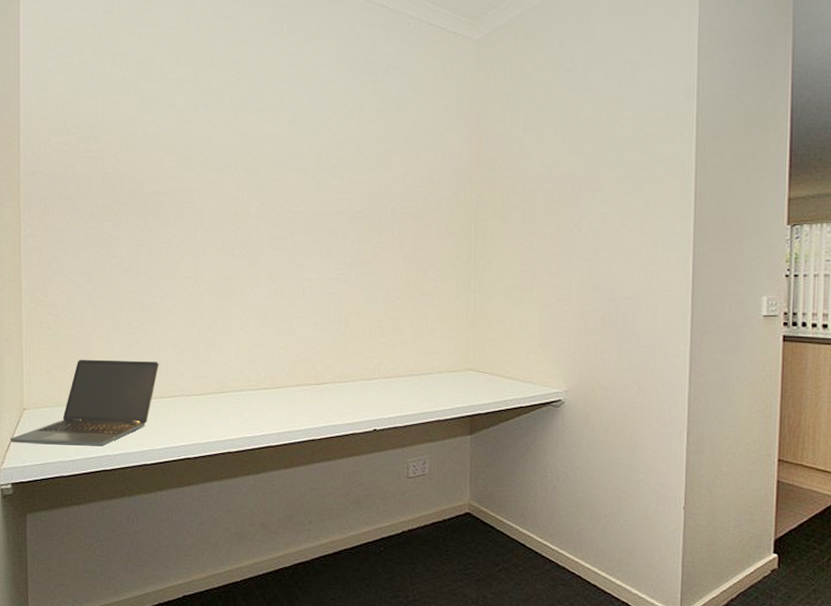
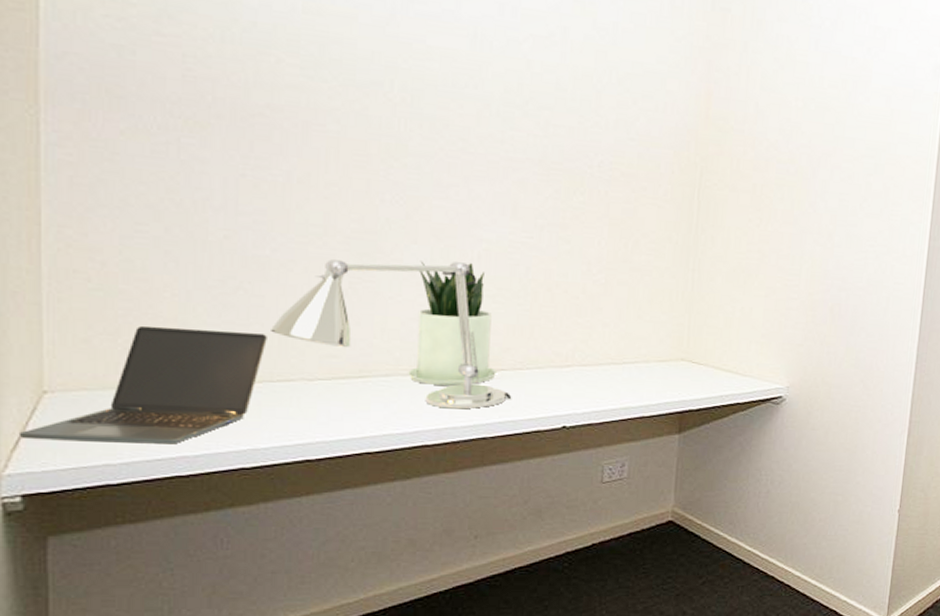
desk lamp: none [160,298,333,417] -> present [269,259,512,410]
planter: none [254,298,321,397] -> present [407,261,498,386]

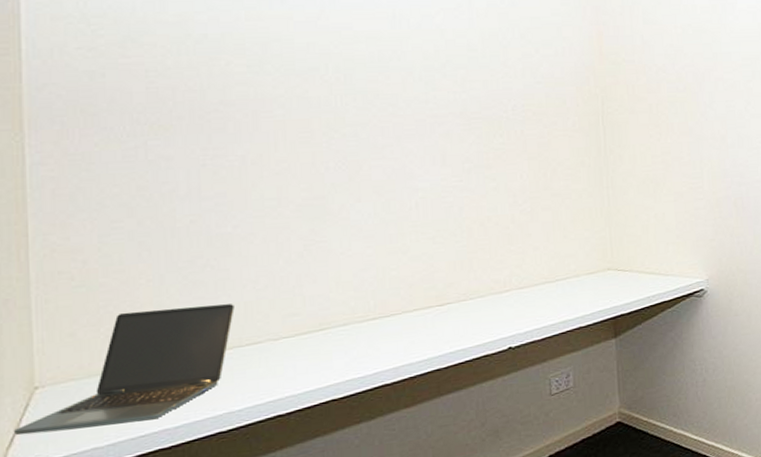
desk lamp: present [269,259,512,410] -> none [236,212,460,348]
planter: present [407,261,498,386] -> none [362,211,444,328]

